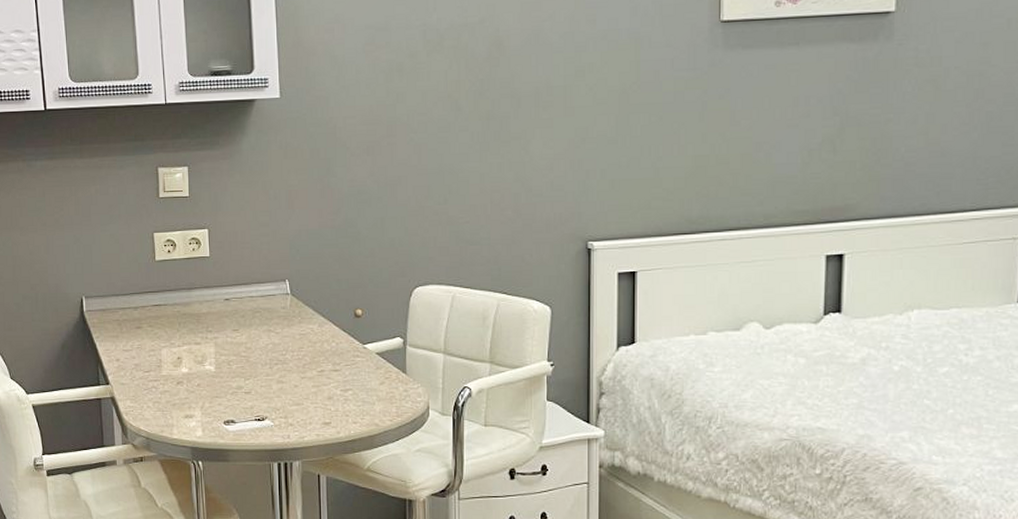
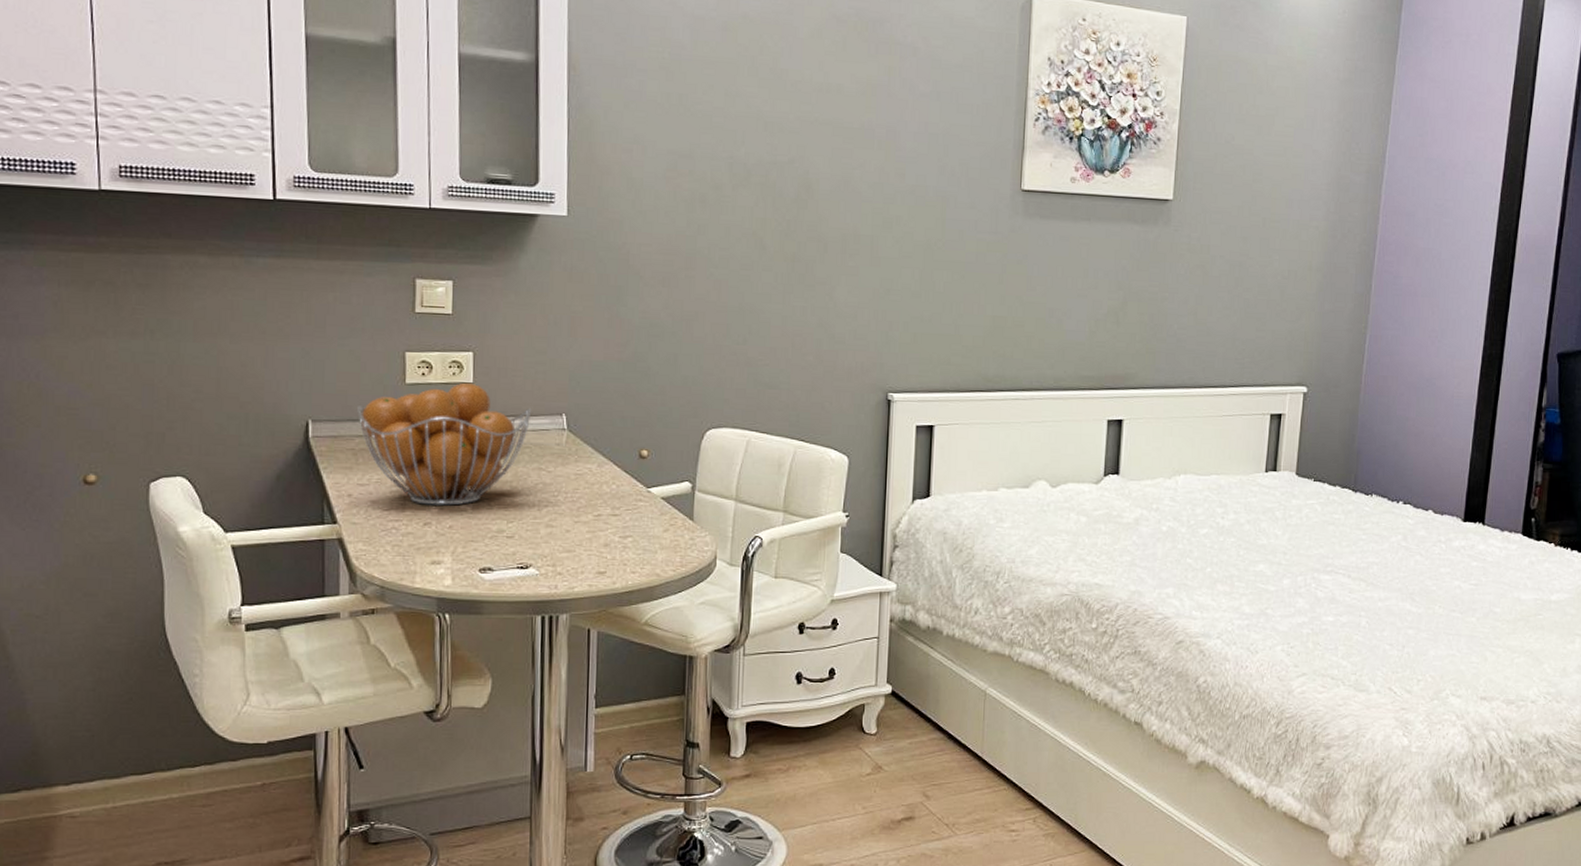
fruit basket: none [118,256,260,366] -> present [356,382,532,506]

